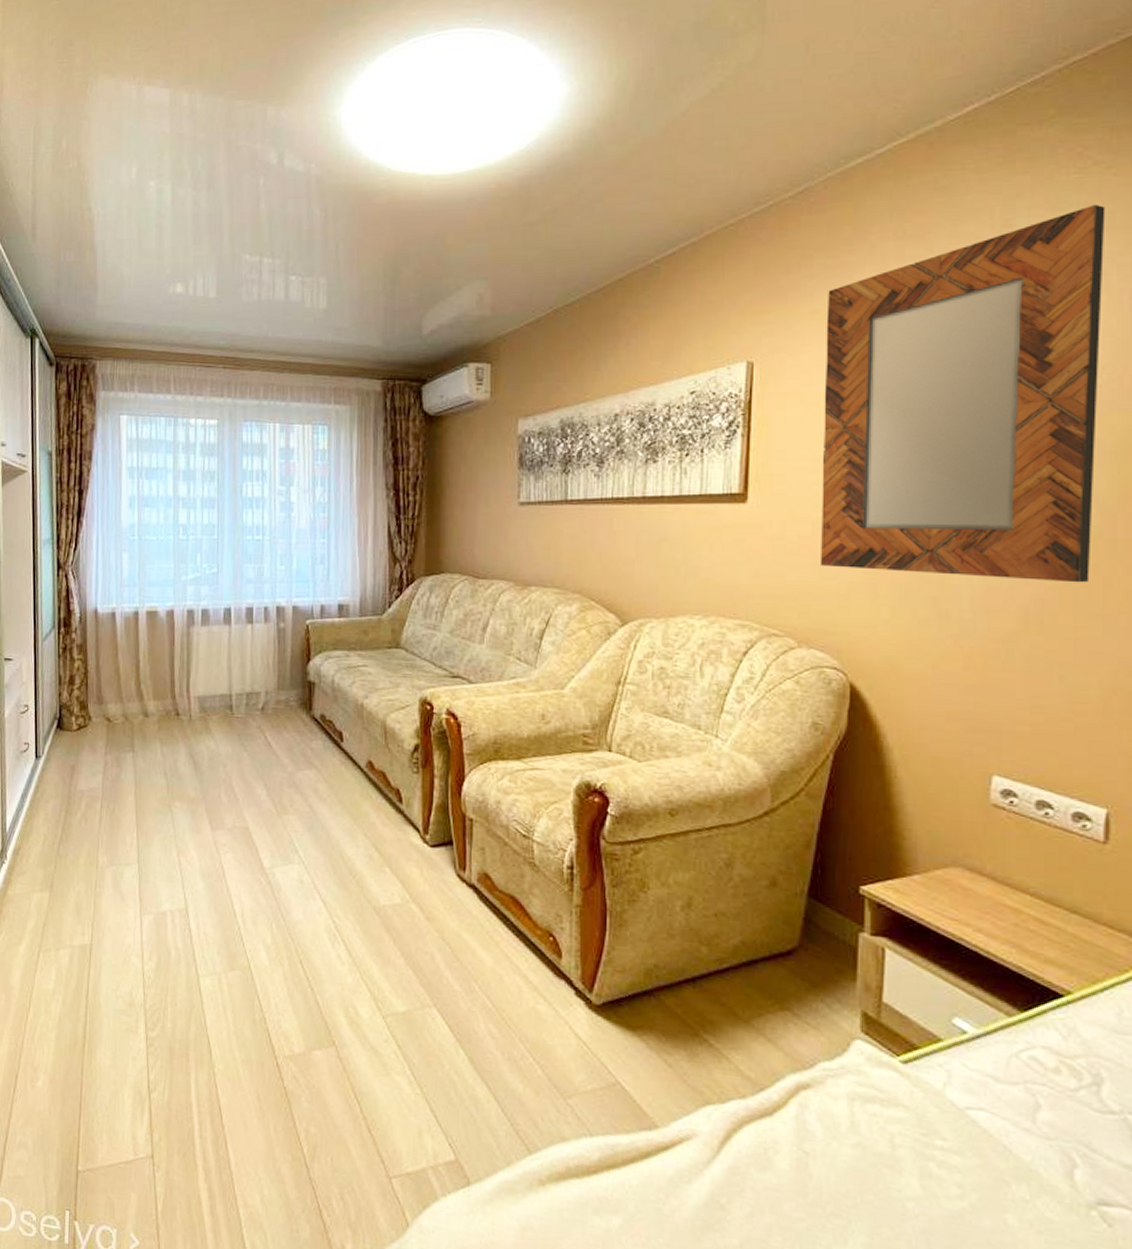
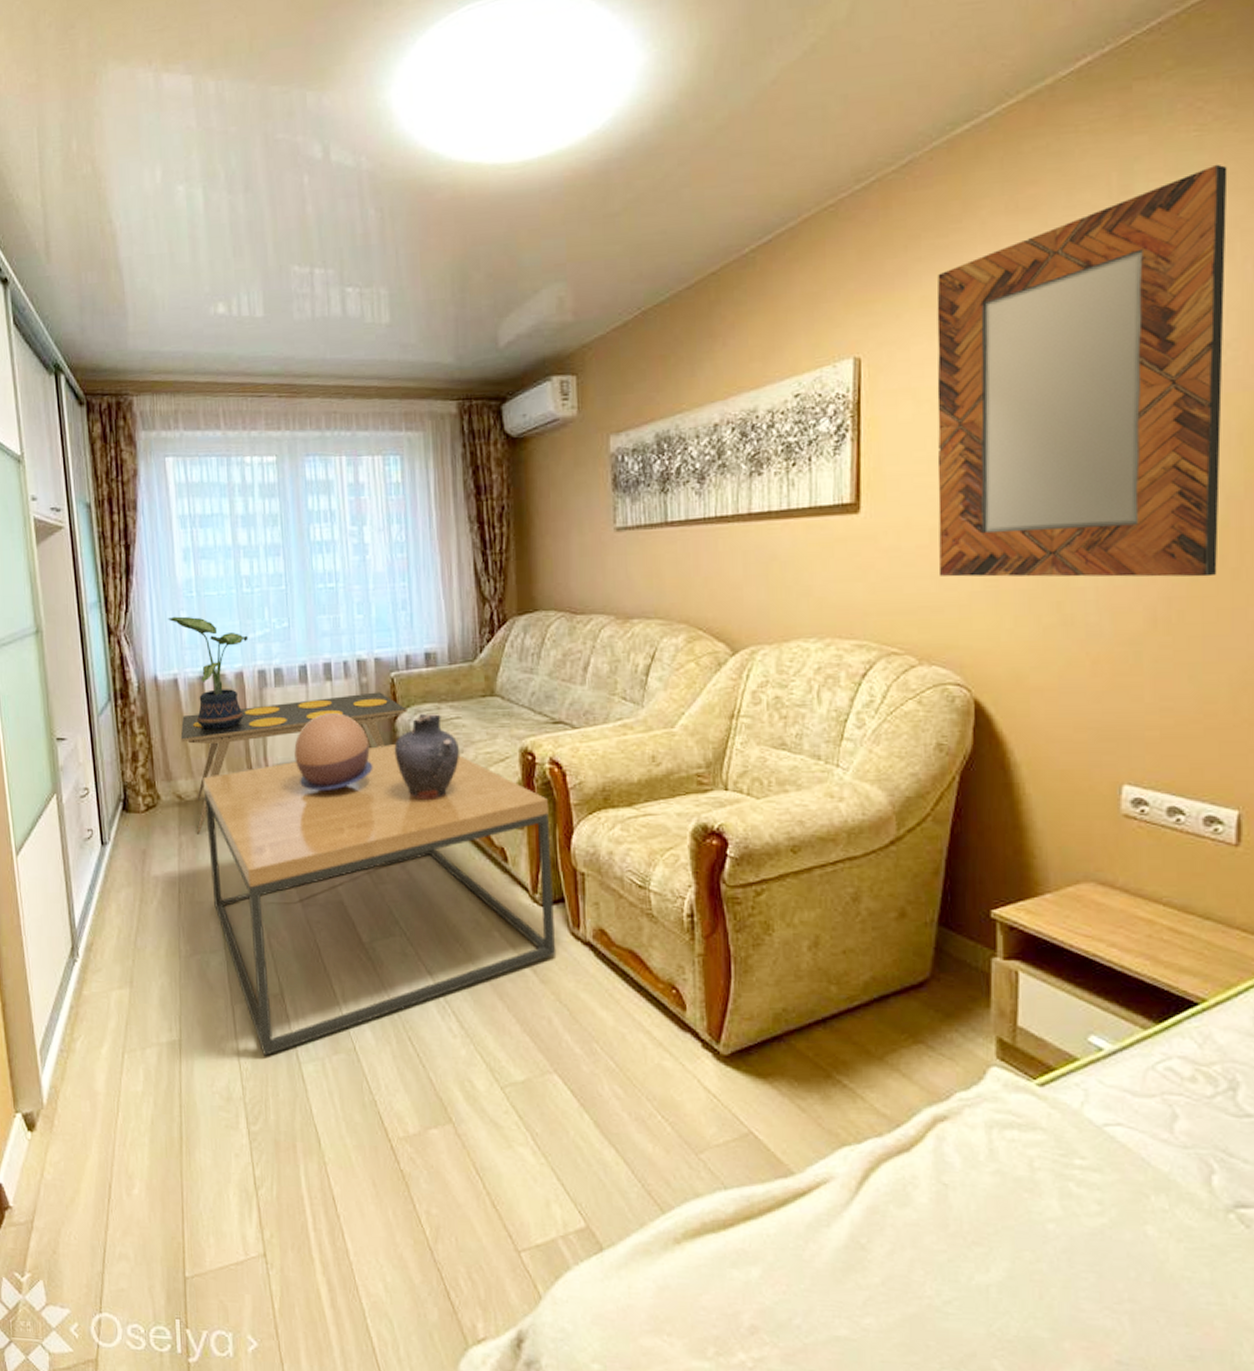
potted plant: none [111,556,181,661] -> present [168,616,249,729]
side table: none [113,637,319,755] -> present [180,692,407,834]
coffee table: none [130,685,443,966] -> present [203,744,555,1056]
decorative bowl: none [214,653,285,724] -> present [294,713,373,791]
vase: none [305,659,365,740] -> present [394,713,461,800]

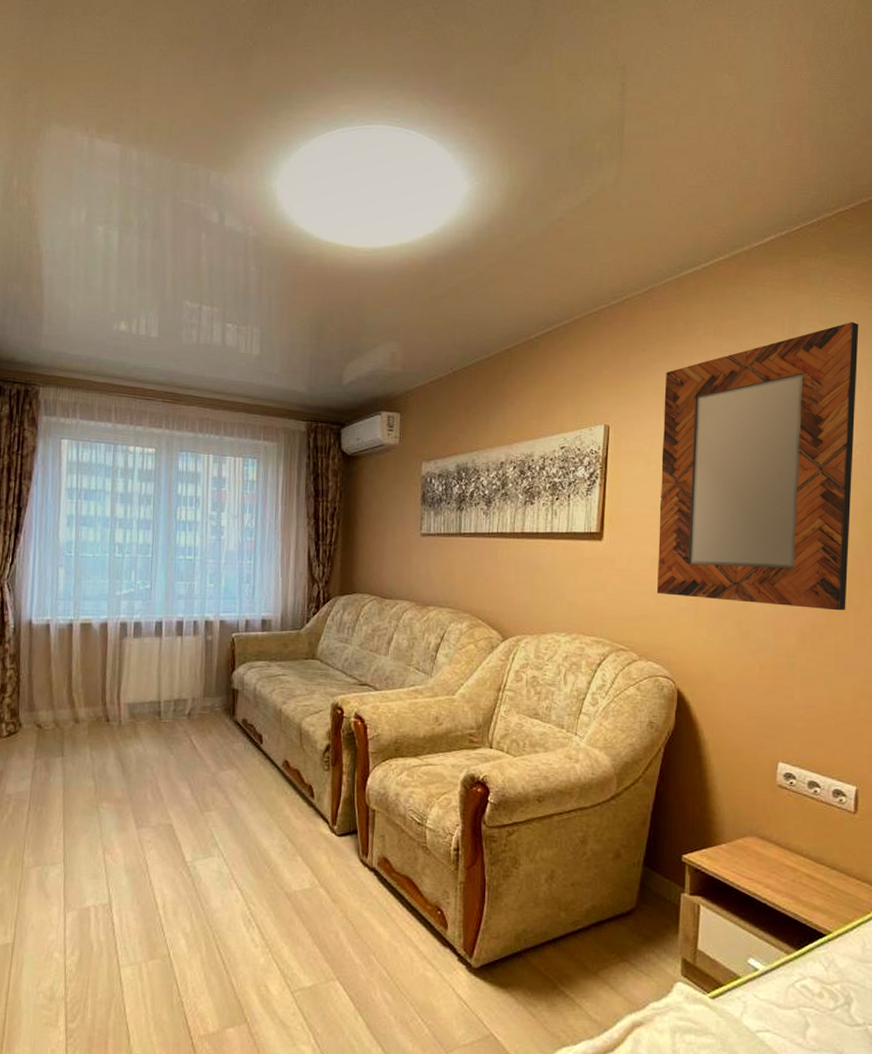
potted plant: present [168,616,249,729] -> none [47,571,116,670]
side table: present [180,692,407,834] -> none [46,648,243,760]
coffee table: present [203,744,555,1056] -> none [59,693,351,959]
decorative bowl: present [294,713,373,791] -> none [144,663,210,729]
vase: present [394,713,461,800] -> none [228,669,283,742]

